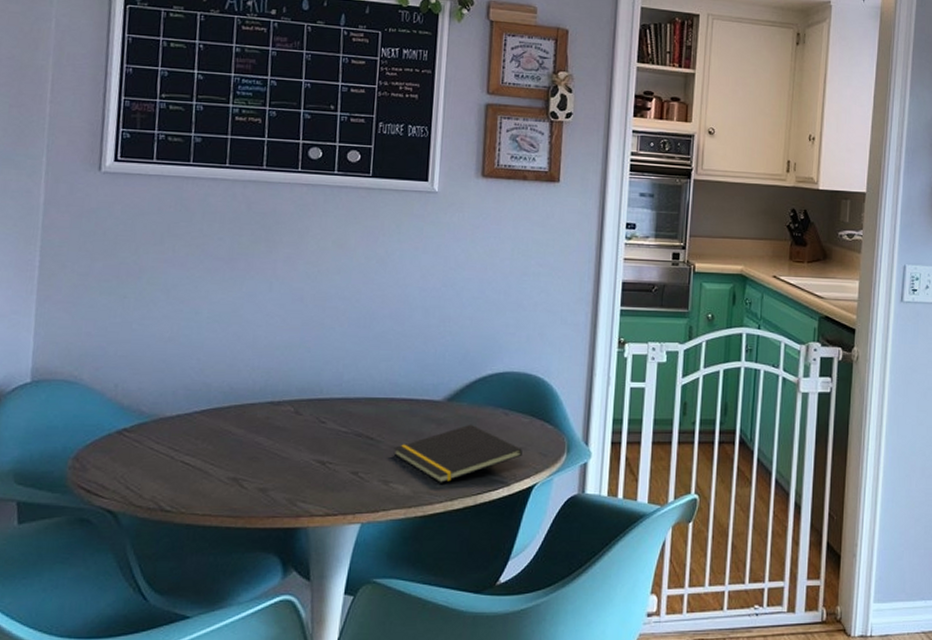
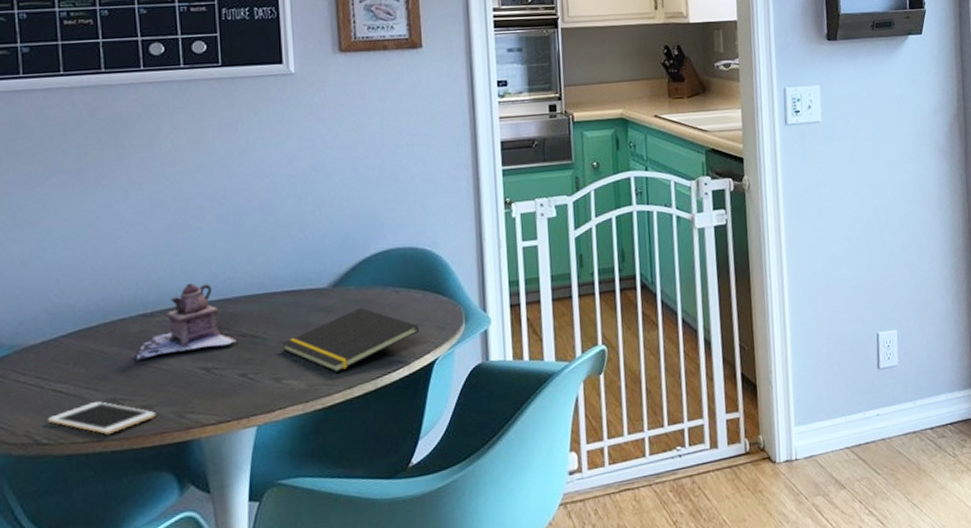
cell phone: none [173,479,271,510] -> present [47,401,156,435]
teapot: none [259,378,353,445] -> present [136,282,237,360]

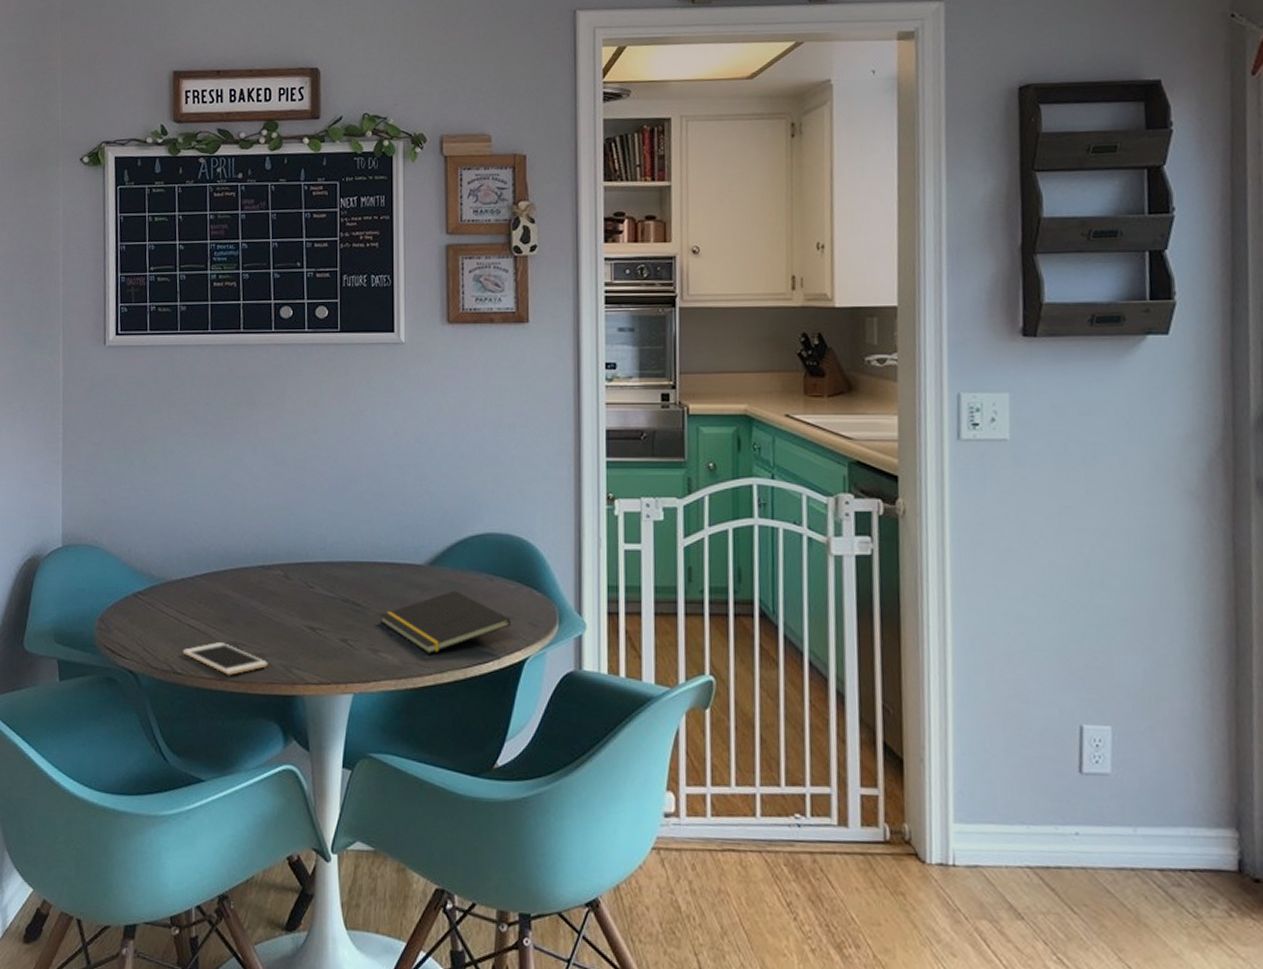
teapot: present [136,282,237,360] -> none [254,541,340,609]

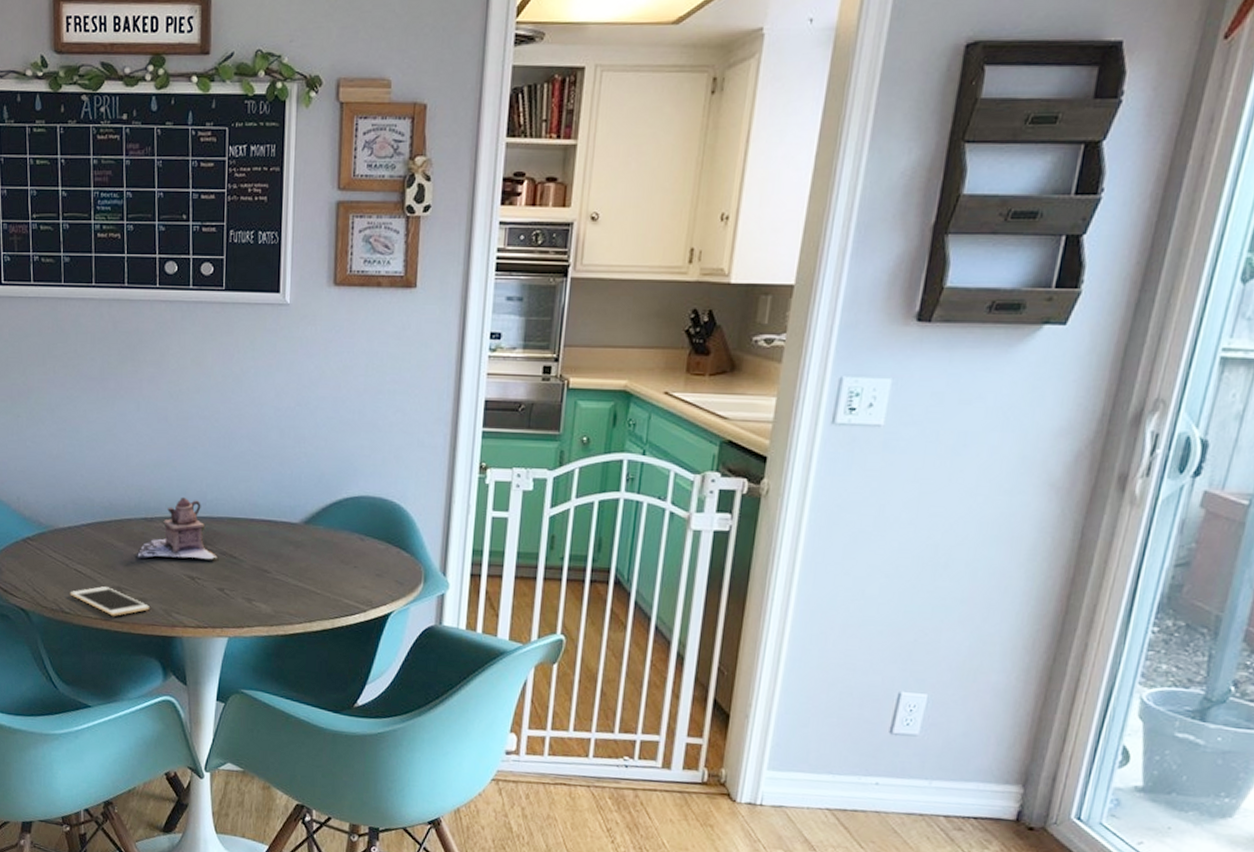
teapot: none [254,541,340,609] -> present [137,497,218,561]
notepad: present [380,590,511,654] -> none [255,548,378,605]

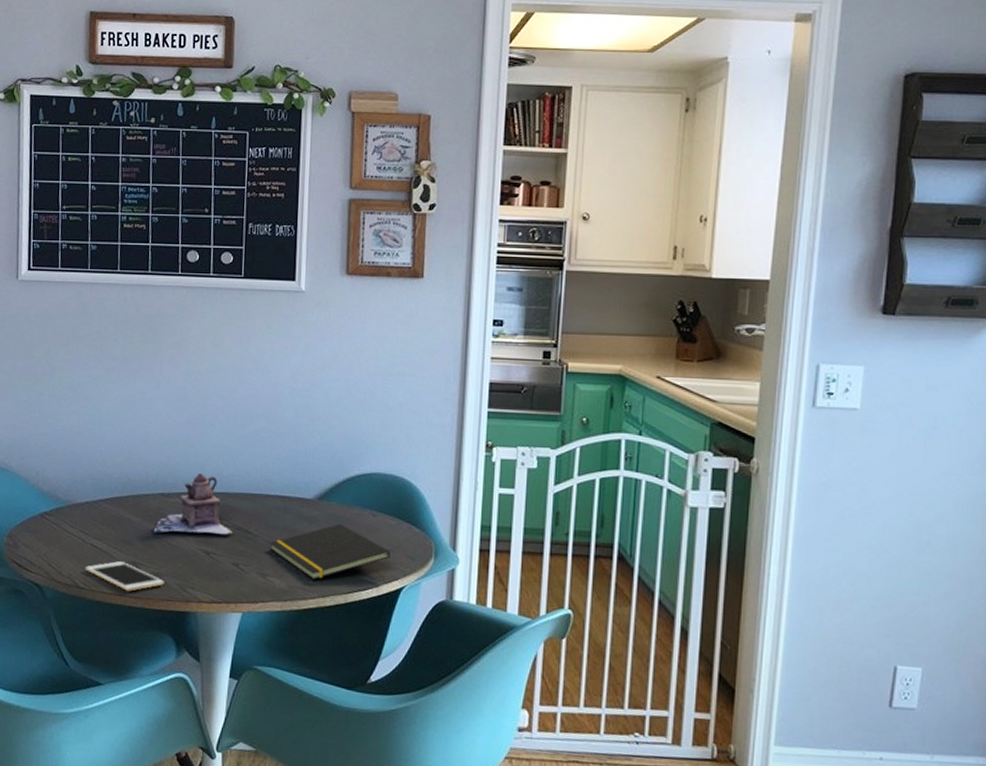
notepad: none [255,548,378,605] -> present [270,523,390,580]

